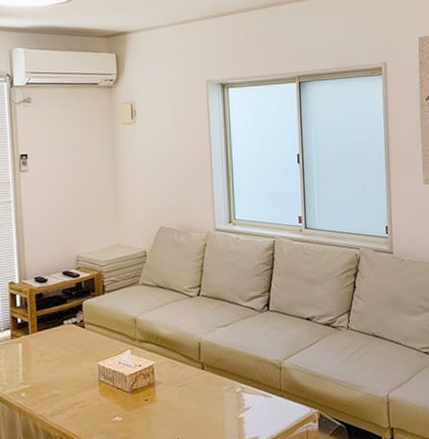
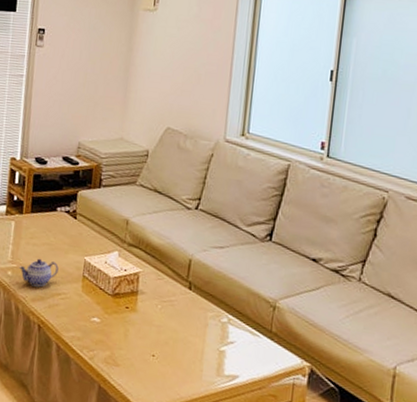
teapot: none [32,373,73,402] -> present [18,258,59,287]

